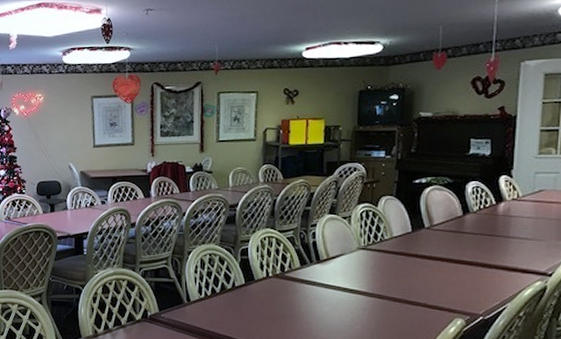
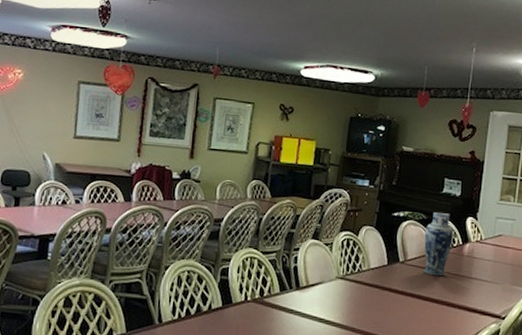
vase: none [451,174,485,238] -> present [424,211,453,277]

